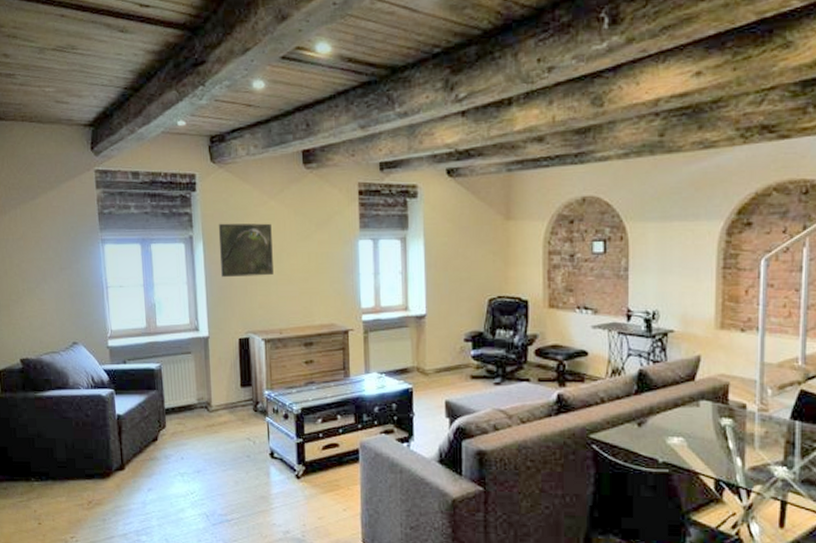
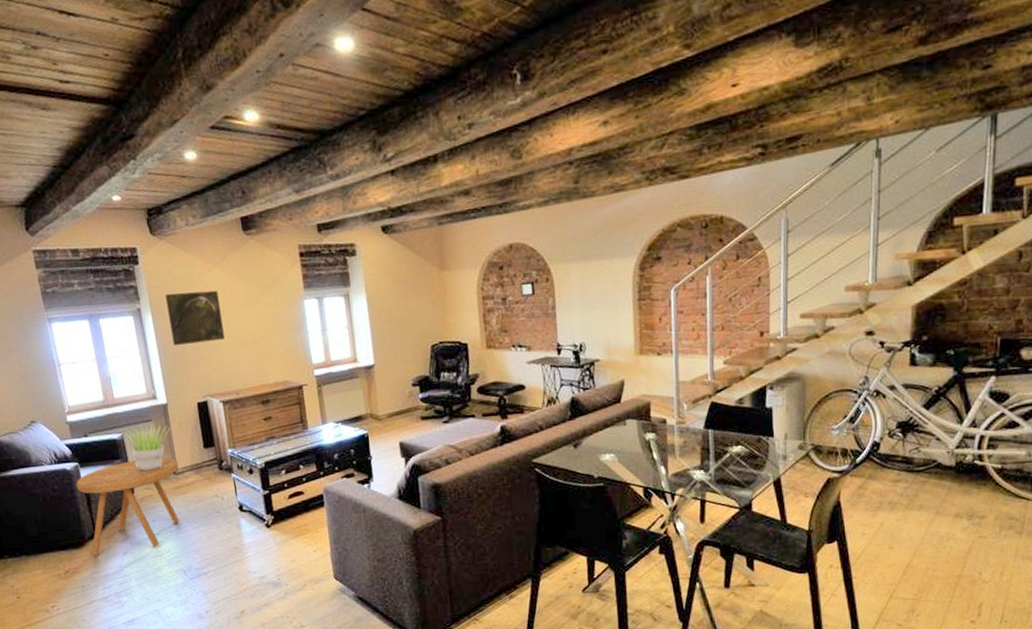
side table: none [109,393,213,489] -> present [75,457,180,556]
potted plant: none [161,357,209,404] -> present [123,424,170,471]

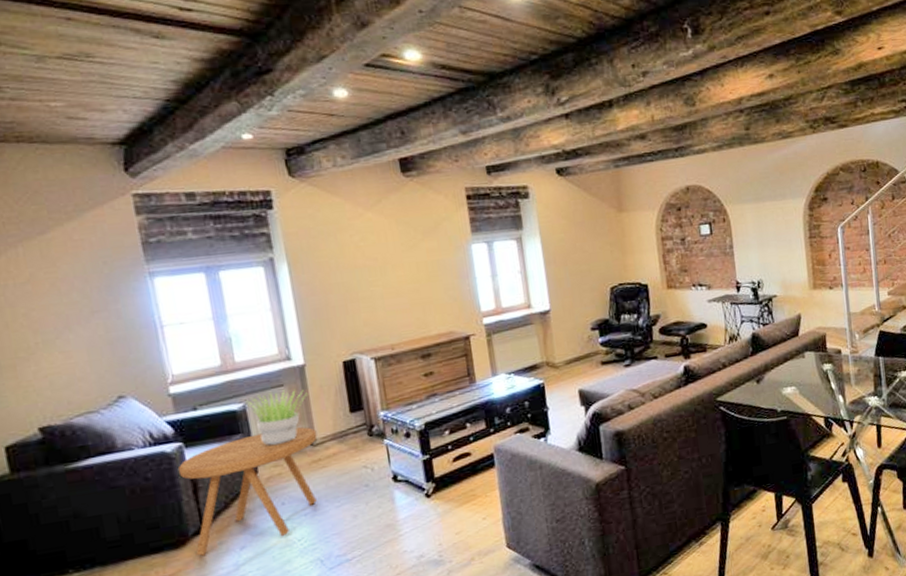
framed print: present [164,290,225,346] -> none [304,236,378,299]

